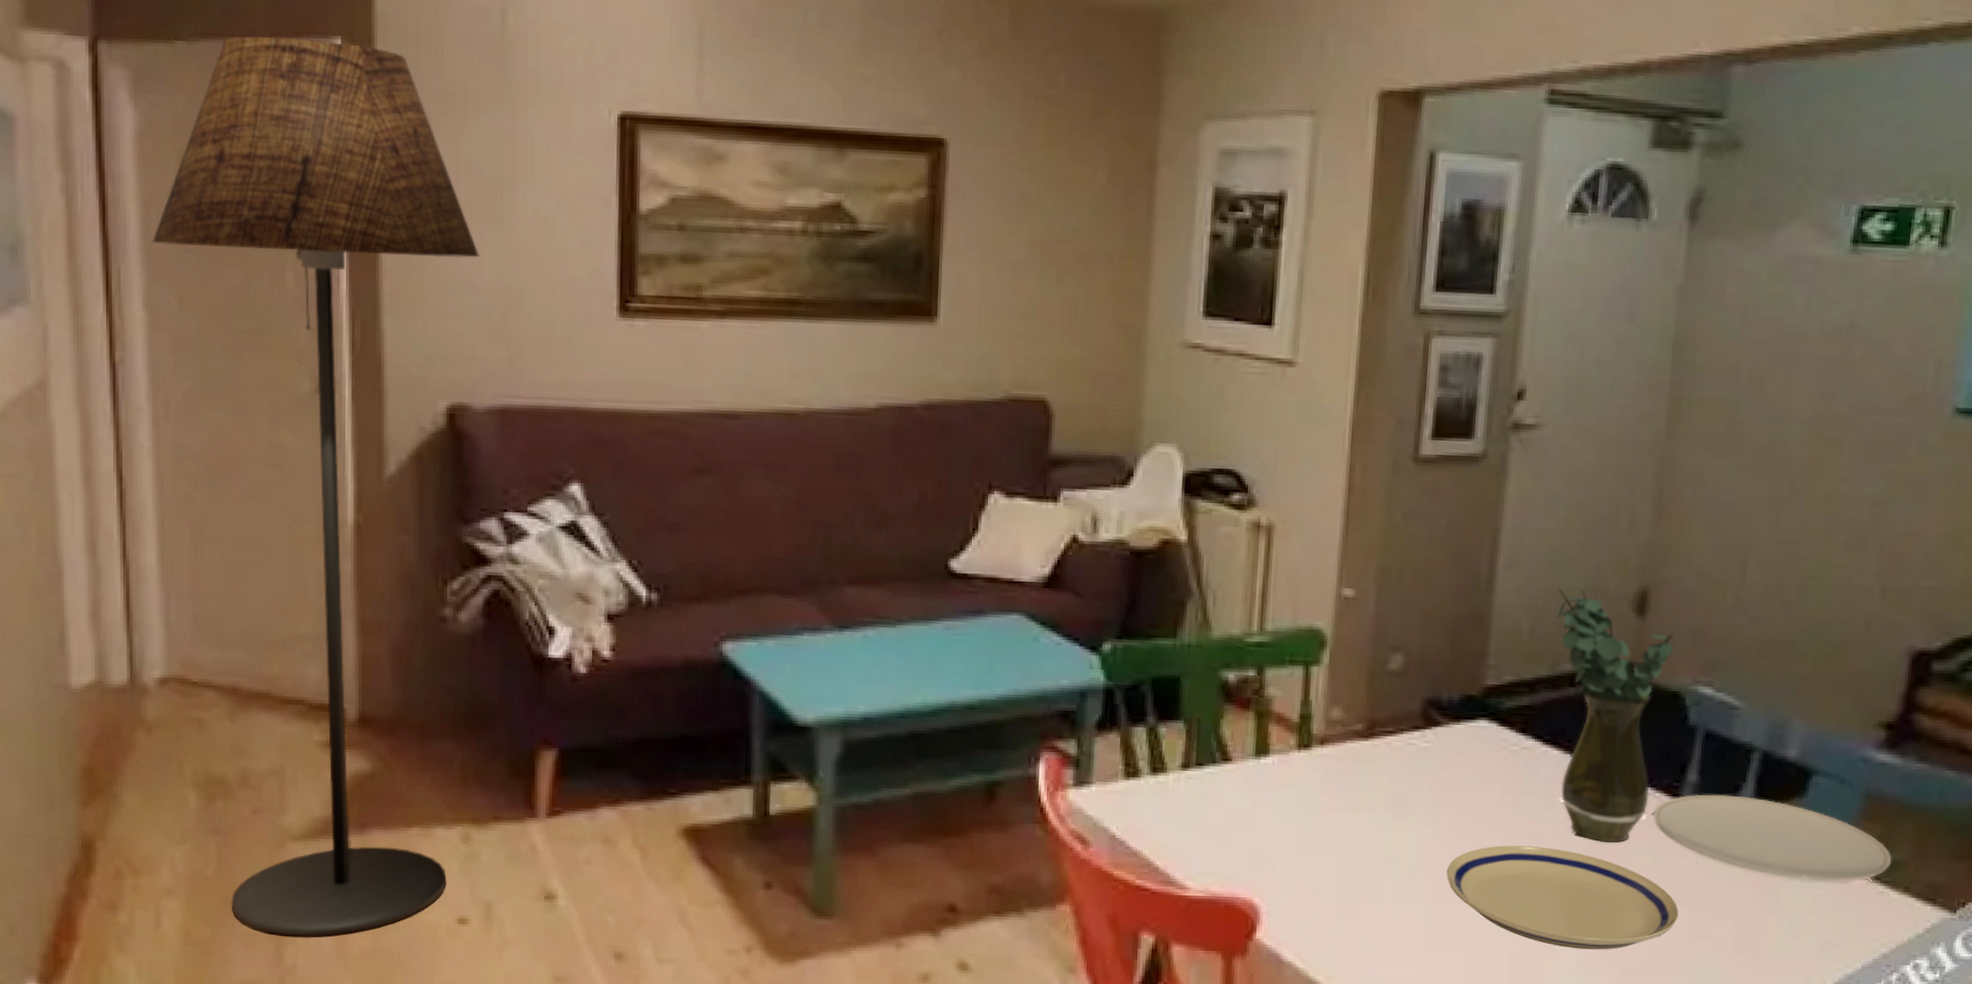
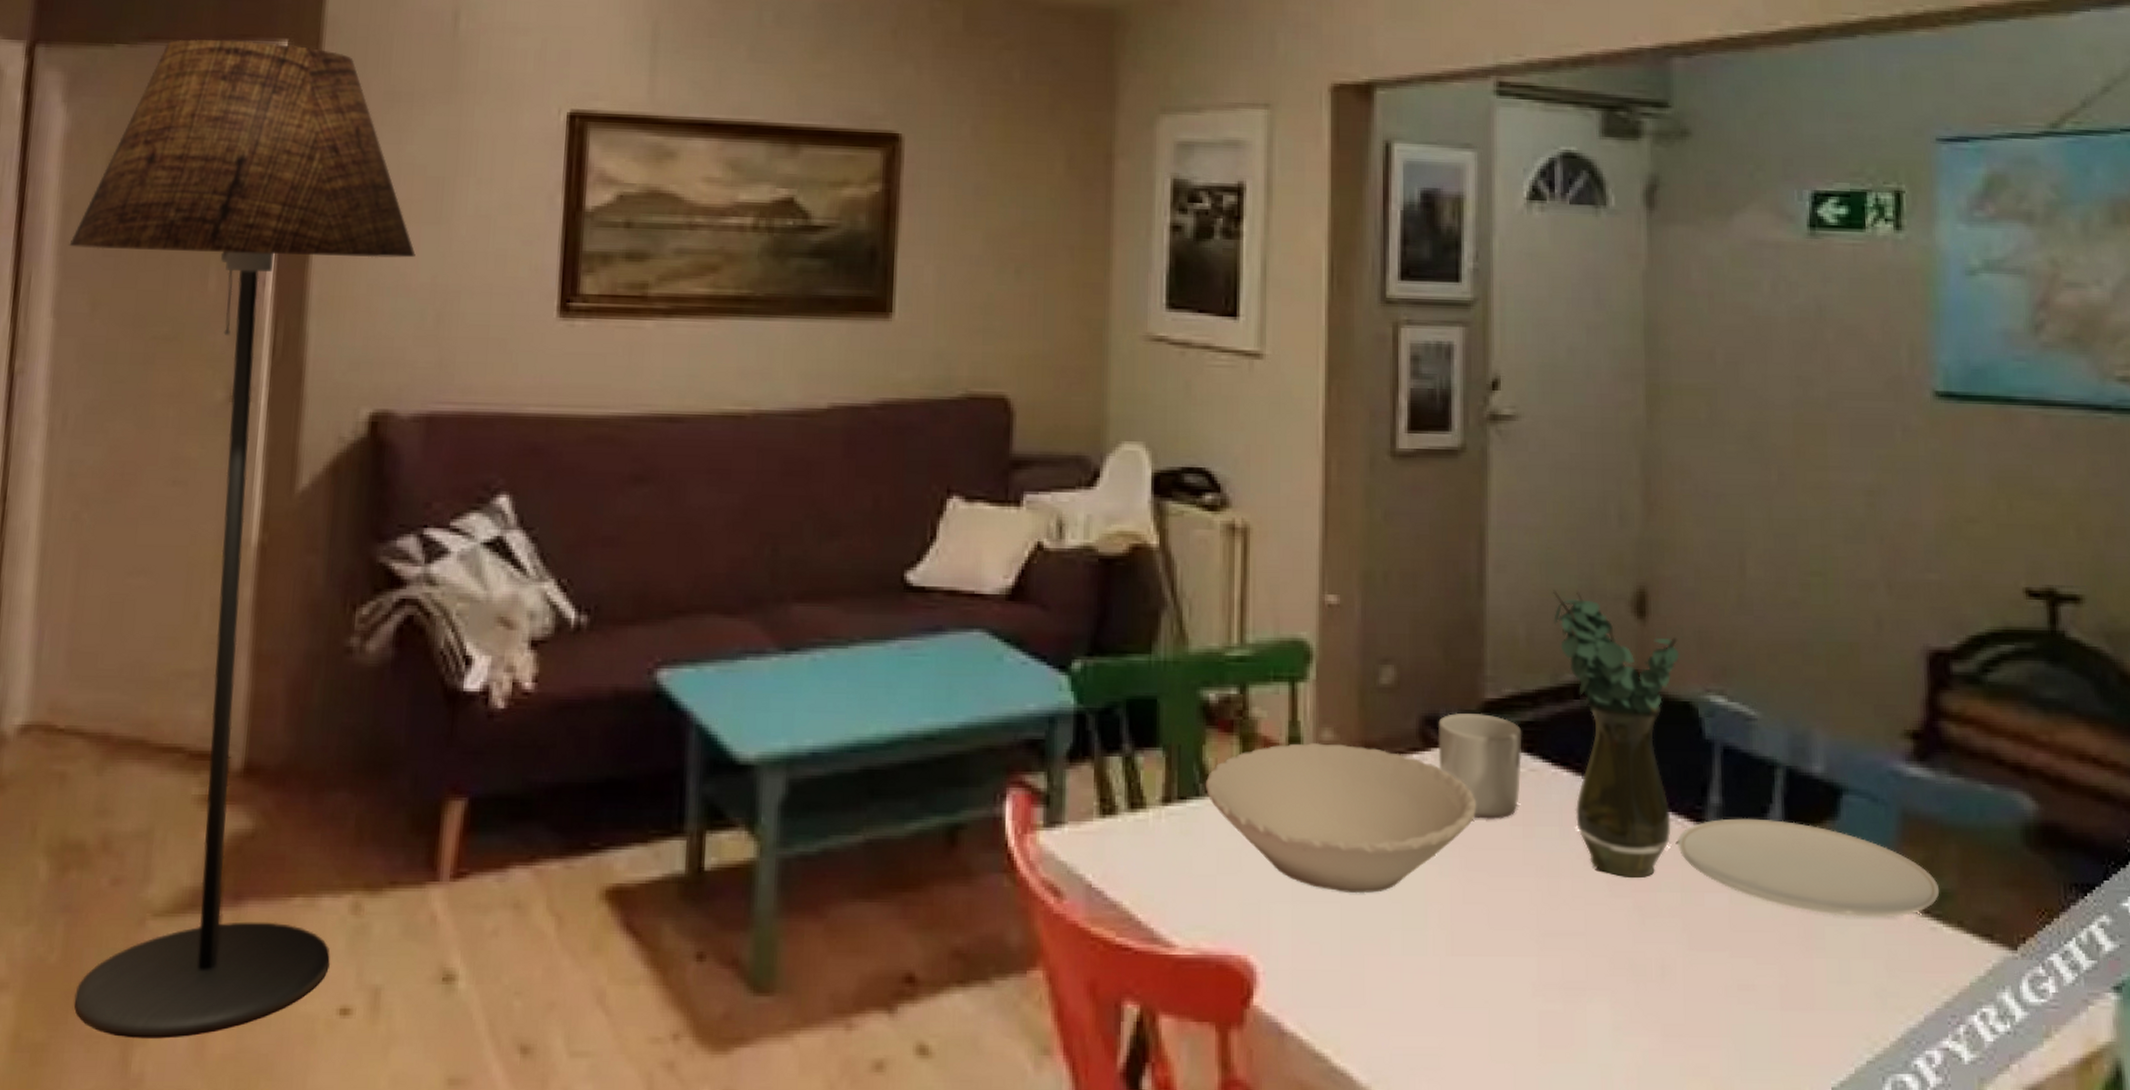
bowl: none [1221,719,1471,850] -> present [1205,742,1477,894]
mug: none [1438,696,1518,790] -> present [1438,712,1522,819]
plate: present [1446,845,1679,950] -> none [1459,884,1718,1007]

